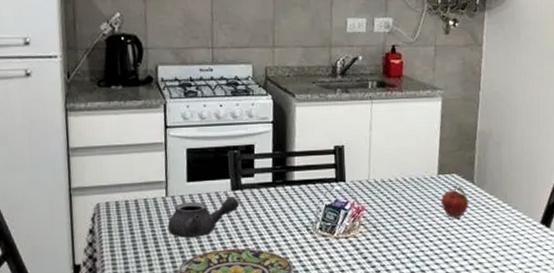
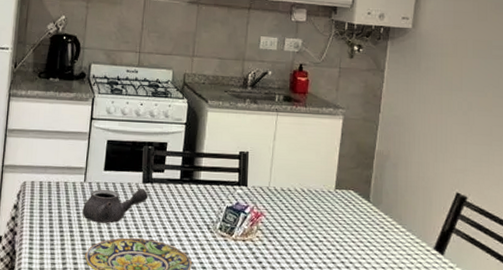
fruit: present [440,184,469,218] -> none [336,200,364,234]

